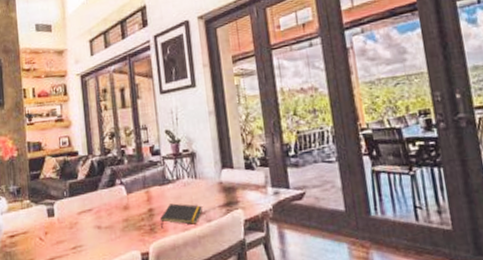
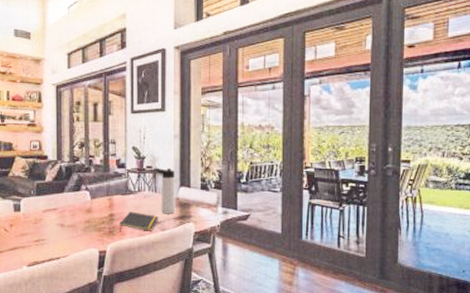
thermos bottle: none [192,150,220,203] -> present [155,168,176,214]

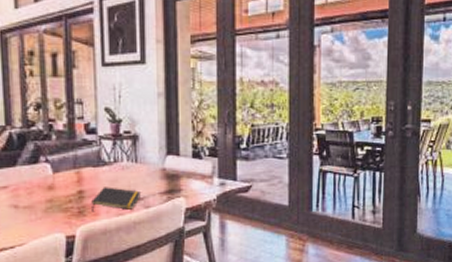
thermos bottle: present [155,168,176,214] -> none [134,134,162,189]

